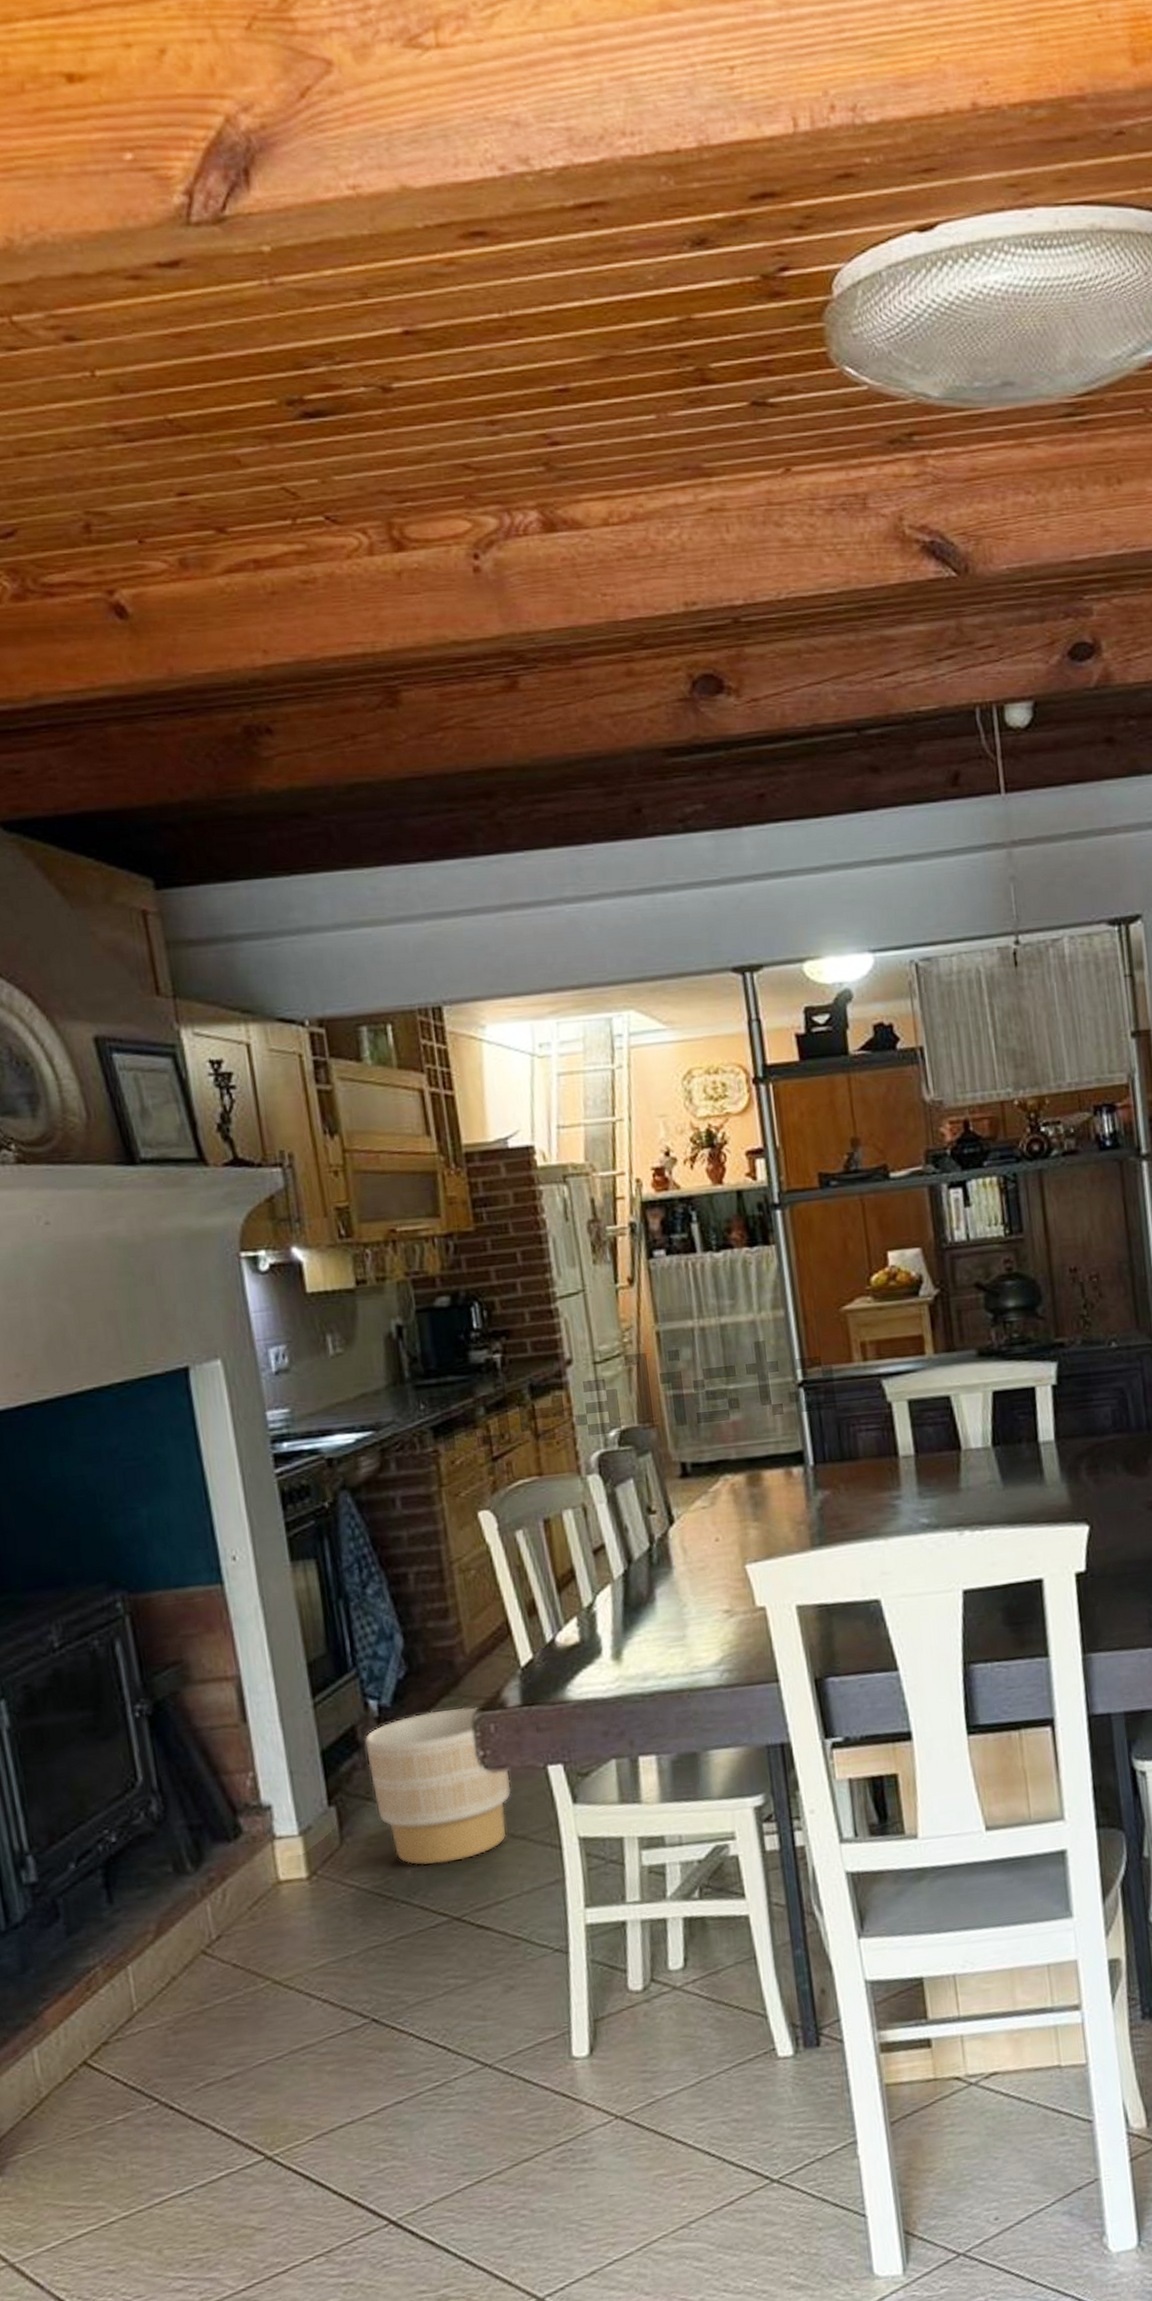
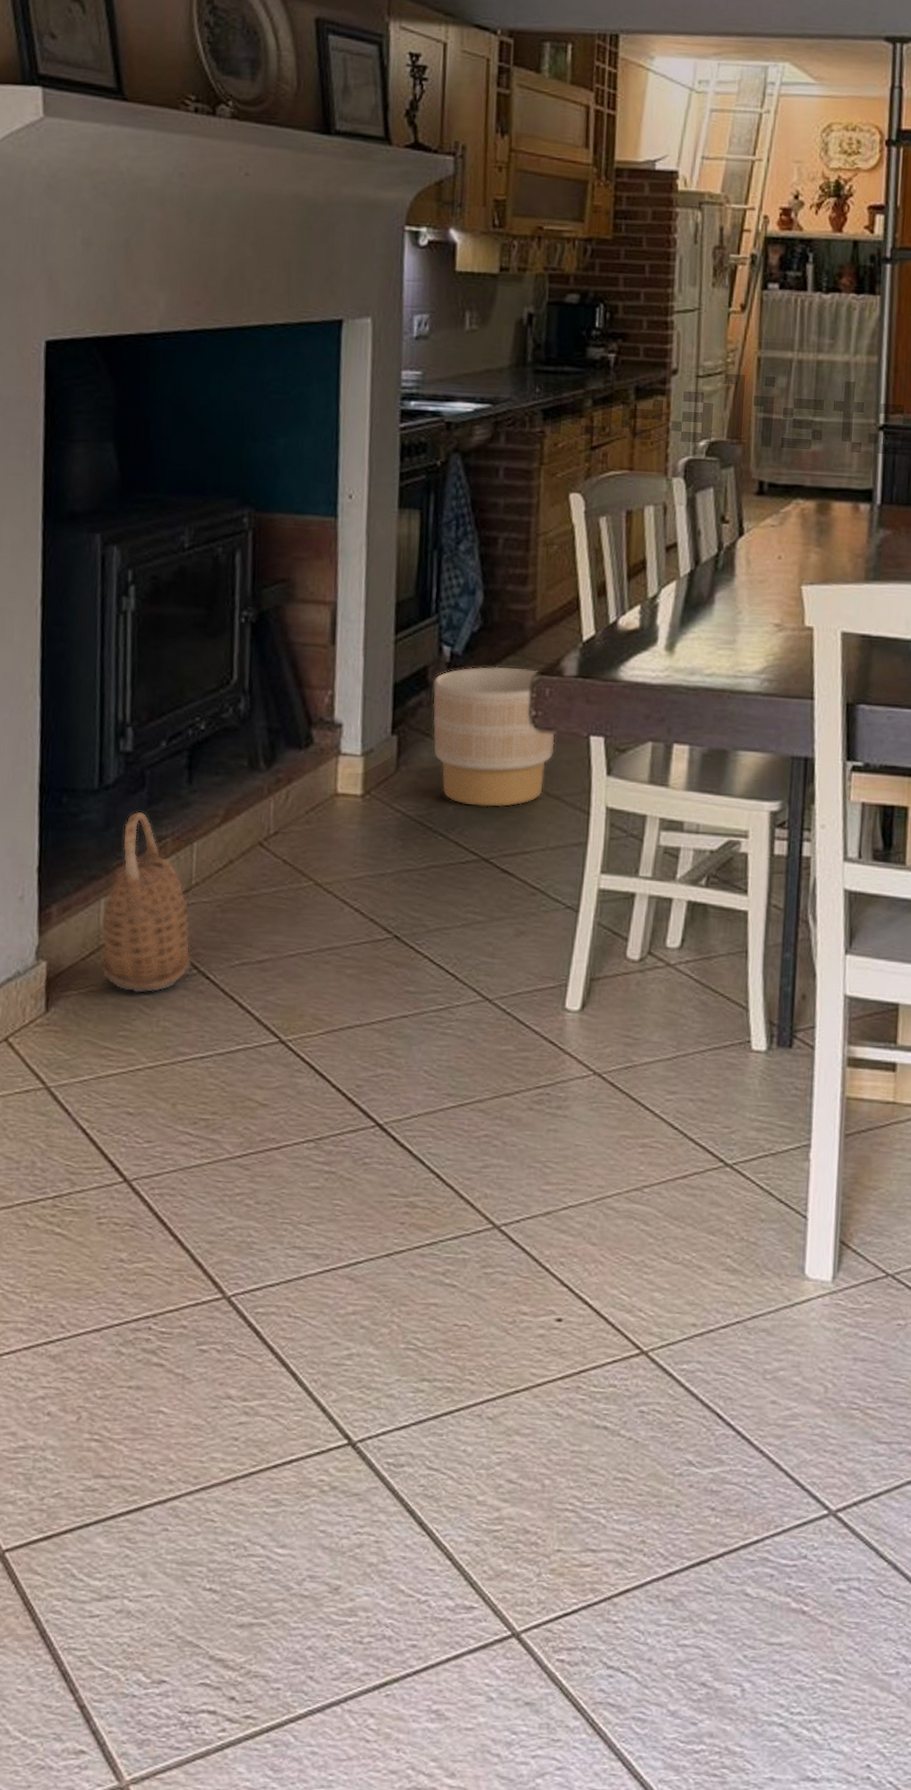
basket: none [37,1945,150,2142] -> present [101,812,192,993]

